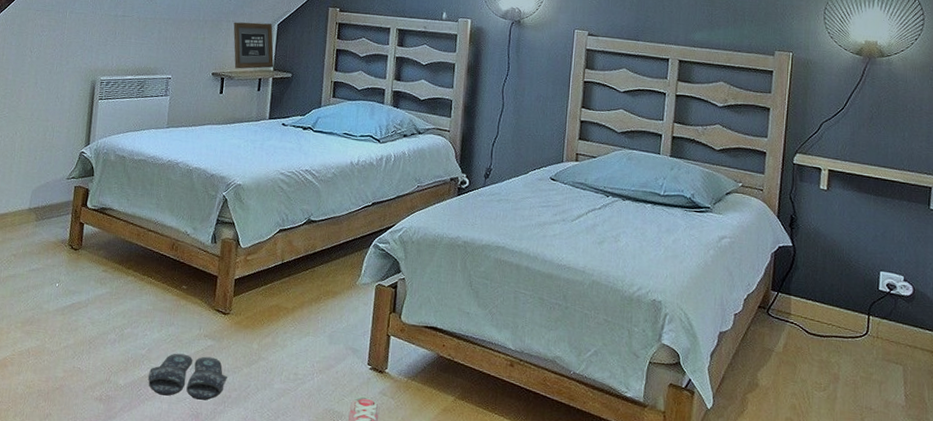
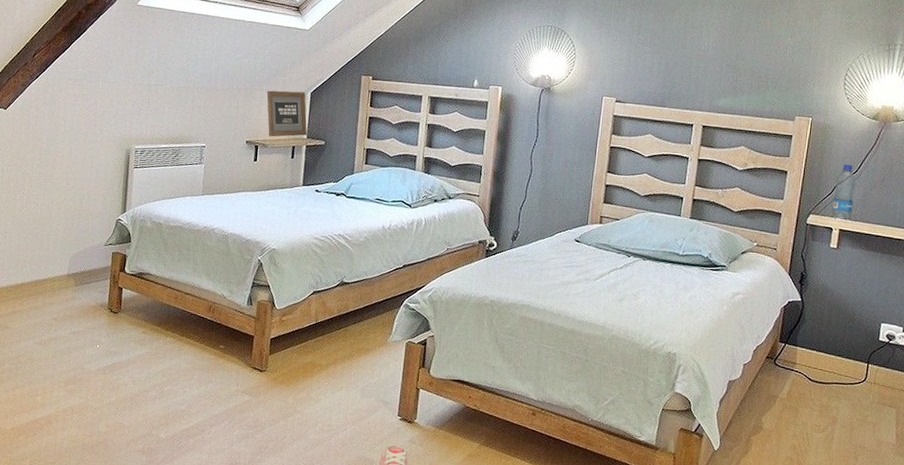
slippers: present [148,353,227,400] -> none [188,408,264,451]
bottle: none [819,101,844,161] -> present [832,164,857,221]

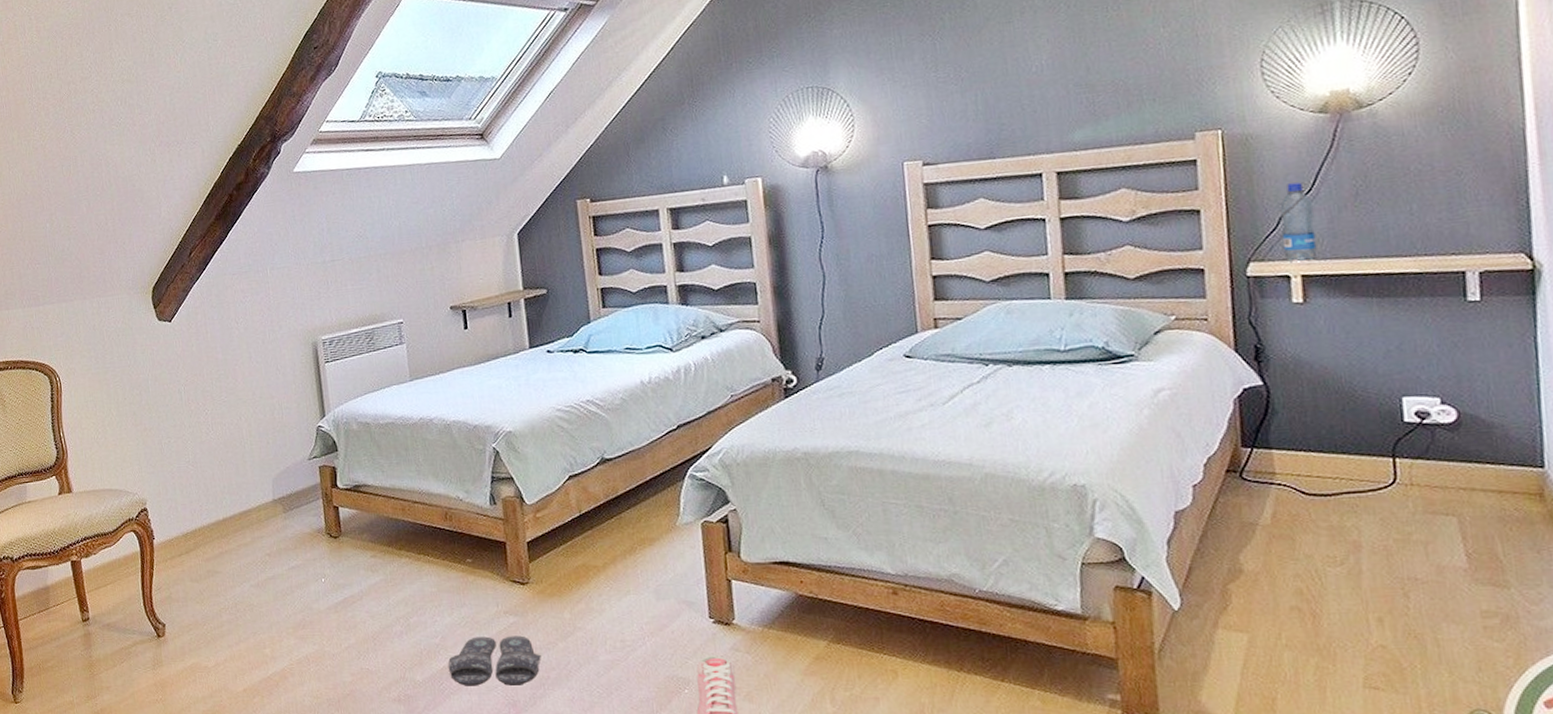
slippers: none [188,408,264,451] -> present [448,635,541,686]
picture frame: present [266,90,308,137] -> none [464,234,523,296]

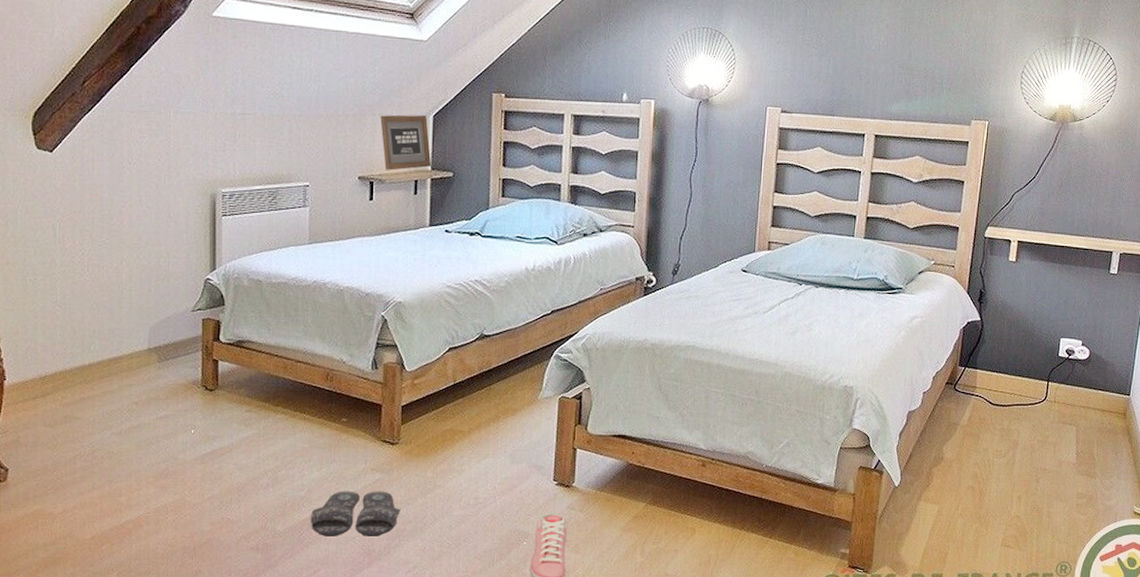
picture frame: none [464,234,523,296] -> present [380,114,432,170]
bottle: present [1280,182,1318,262] -> none [1010,170,1035,231]

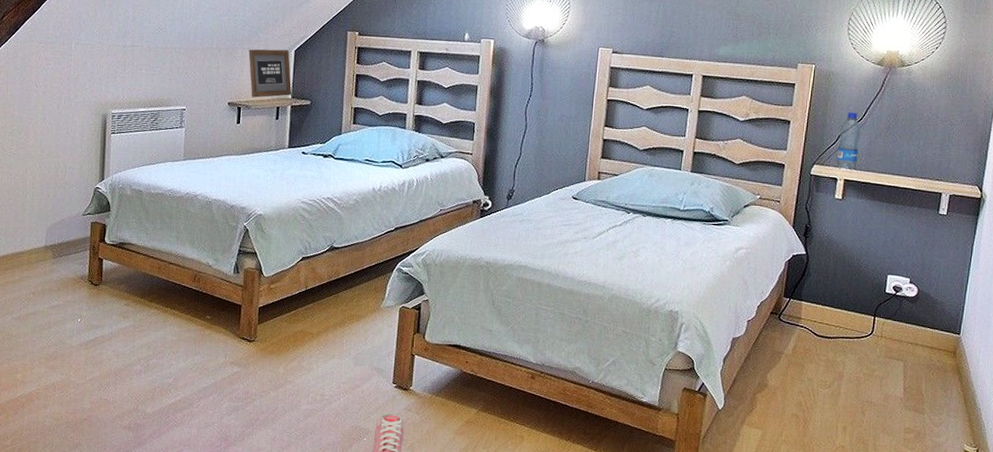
slippers: present [310,491,400,536] -> none [175,380,255,424]
bottle: none [1010,170,1035,231] -> present [836,112,861,170]

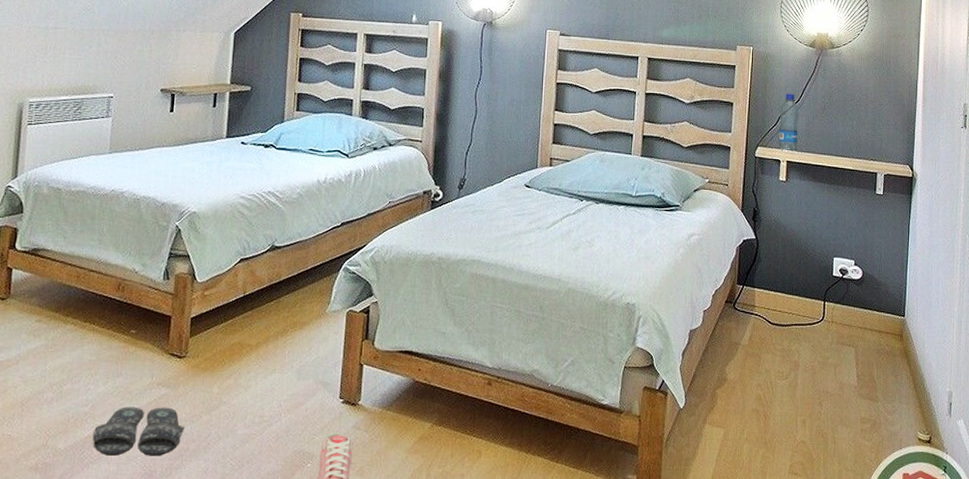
slippers: none [175,380,255,424] -> present [92,406,185,456]
picture frame: present [248,49,292,98] -> none [184,31,231,84]

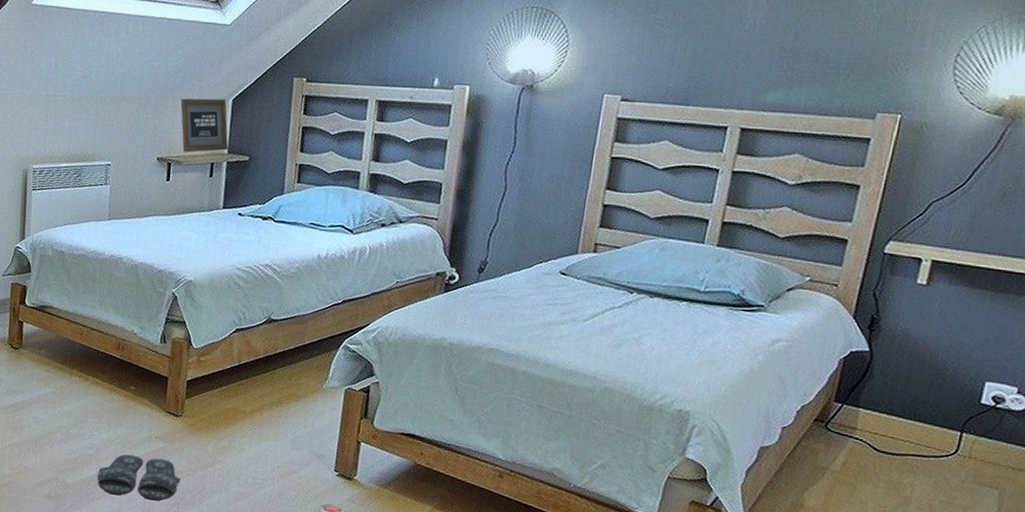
picture frame: none [184,31,231,84] -> present [180,98,229,153]
bottle: present [778,93,799,152] -> none [922,175,963,249]

